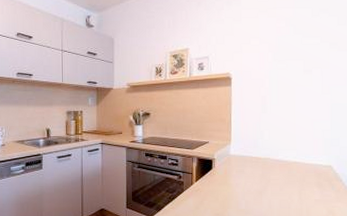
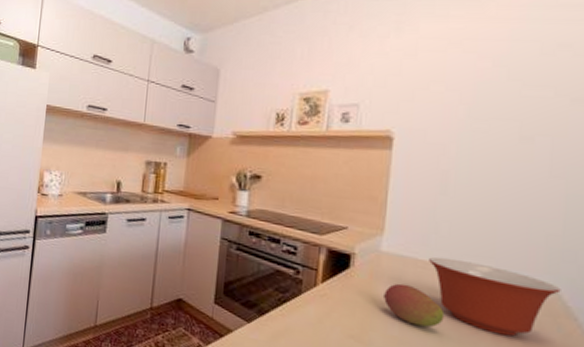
fruit: none [234,174,271,200] -> present [382,283,445,328]
mixing bowl: none [259,153,332,197] -> present [429,256,561,337]

